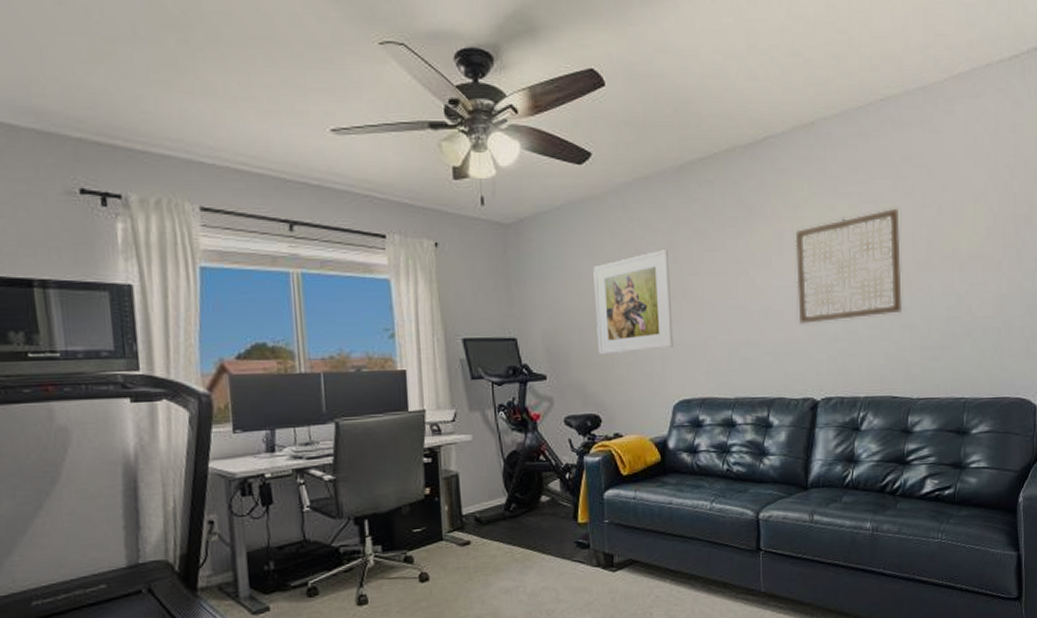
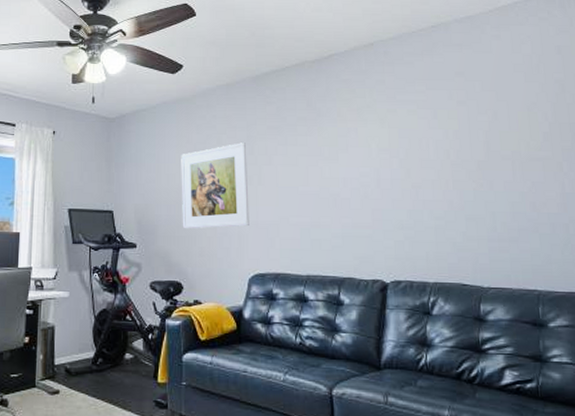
wall art: present [795,208,903,325] -> none [359,114,466,212]

